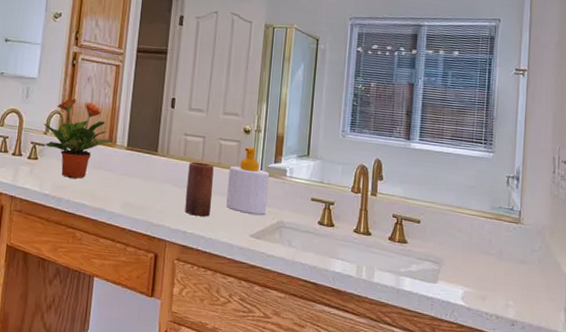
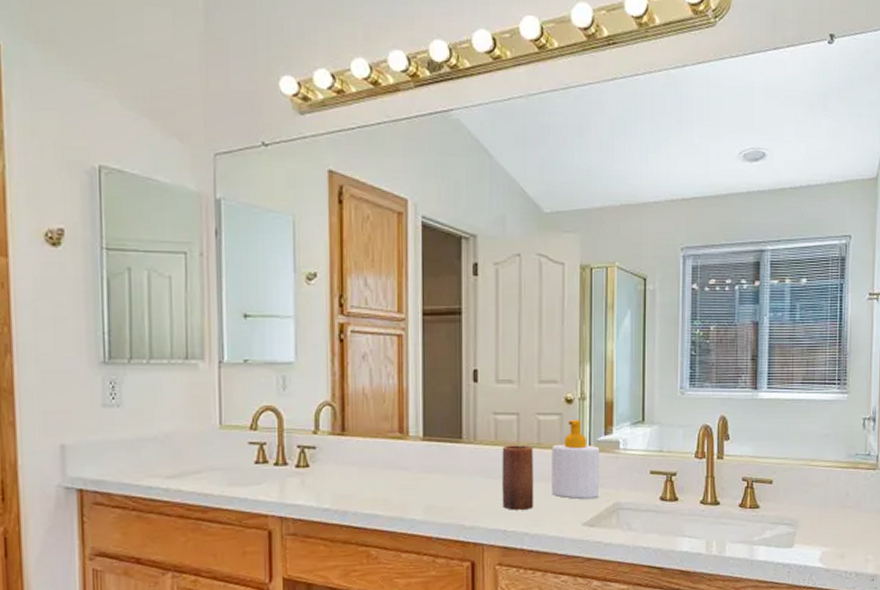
potted plant: present [44,98,113,179] -> none [312,384,404,485]

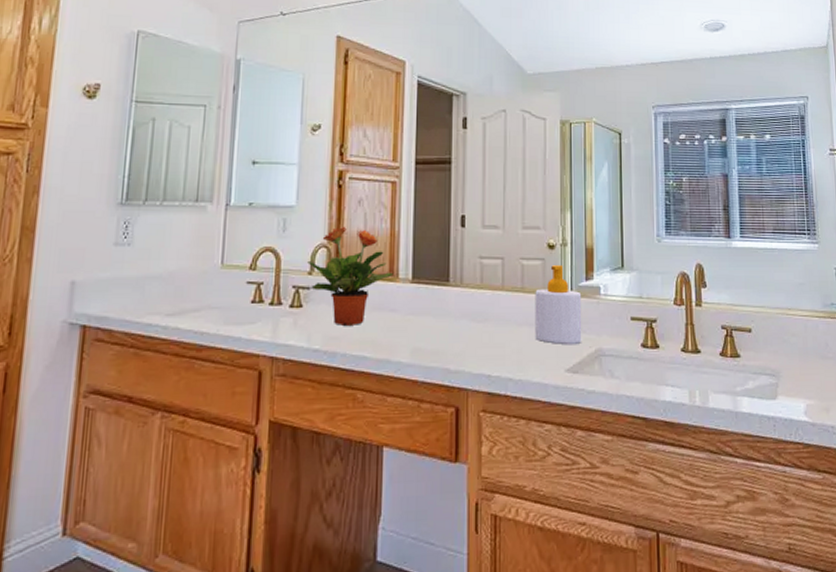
potted plant: none [312,384,404,485] -> present [307,227,394,325]
candle: present [502,445,534,510] -> none [487,289,518,355]

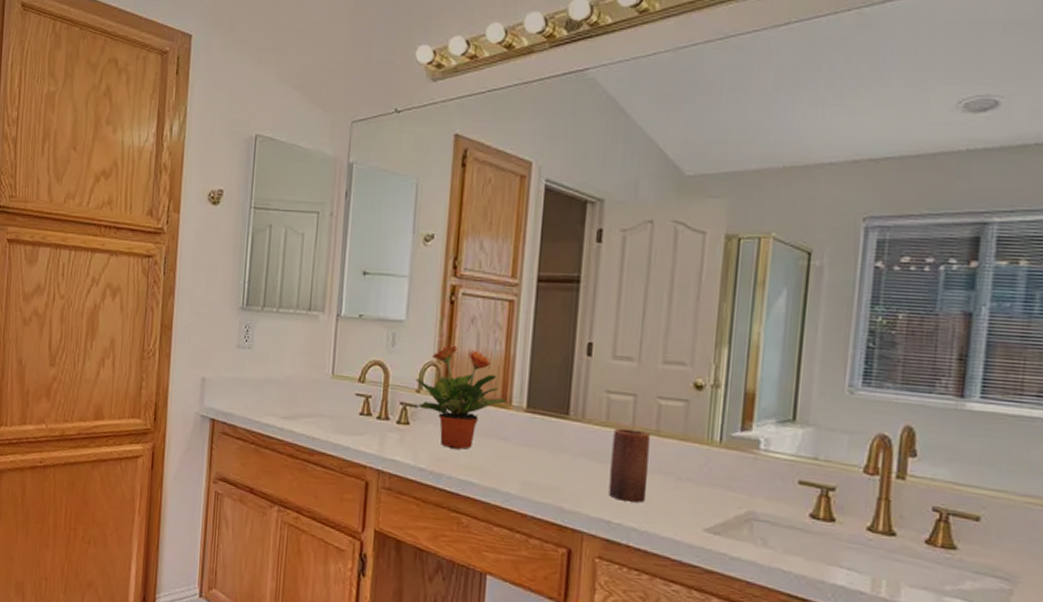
candle: none [487,289,518,355] -> present [608,428,650,503]
soap bottle: present [535,265,582,344] -> none [669,409,734,503]

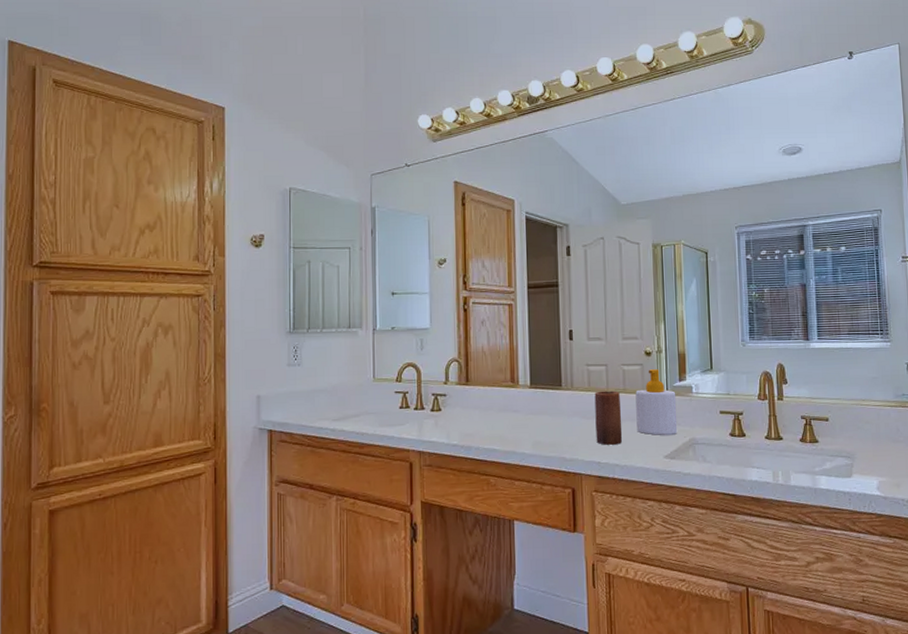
potted plant: present [416,346,507,449] -> none [443,344,515,425]
soap bottle: none [669,409,734,503] -> present [635,369,678,435]

